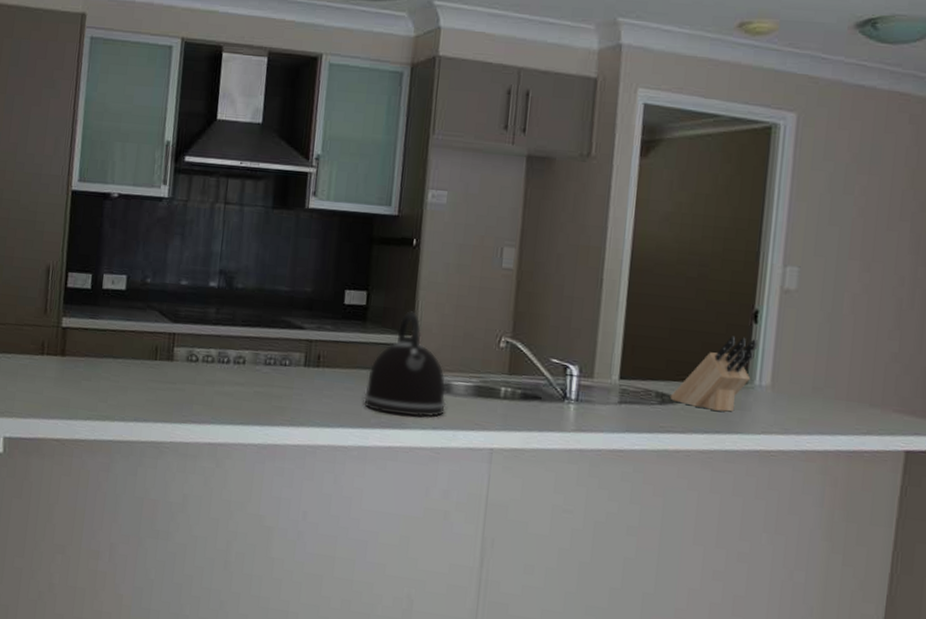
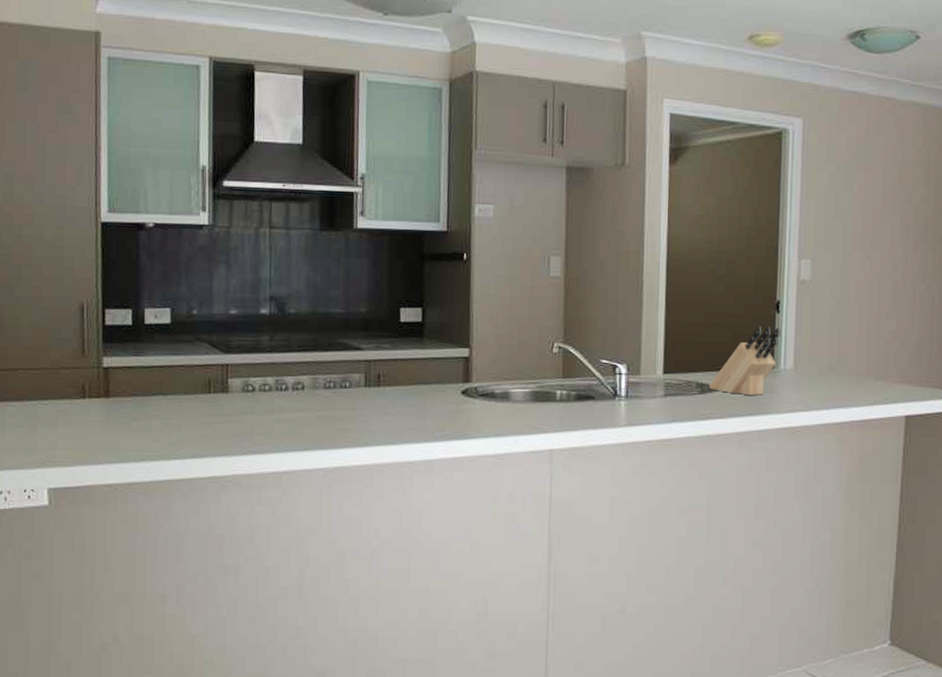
kettle: present [363,311,447,418] -> none [426,324,507,426]

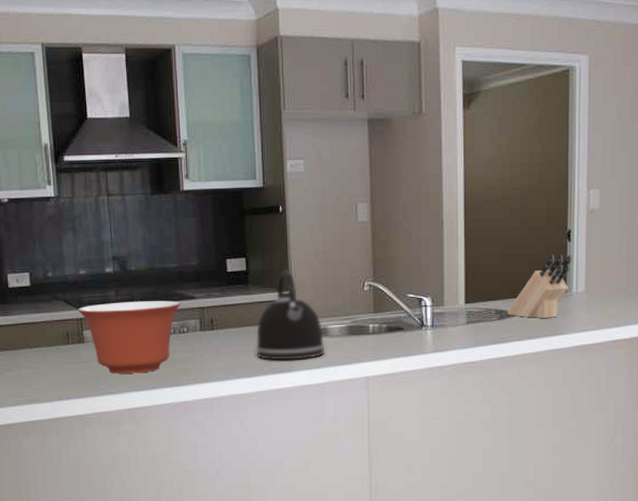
mixing bowl: none [224,348,345,431] -> present [78,301,181,374]
kettle: none [426,324,507,426] -> present [255,270,326,361]

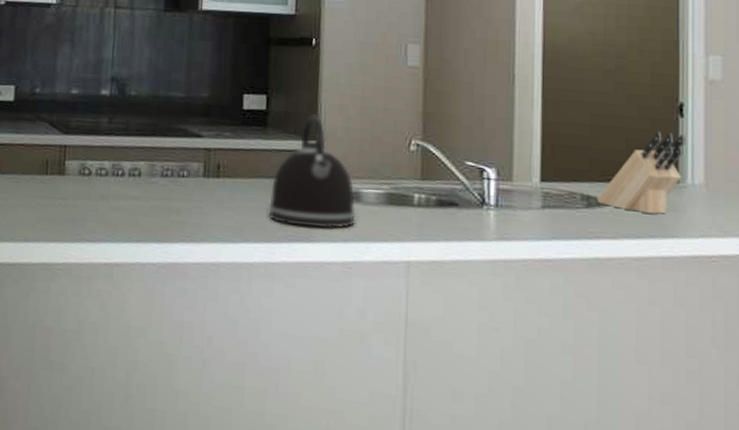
mixing bowl: present [78,301,181,374] -> none [63,131,184,220]

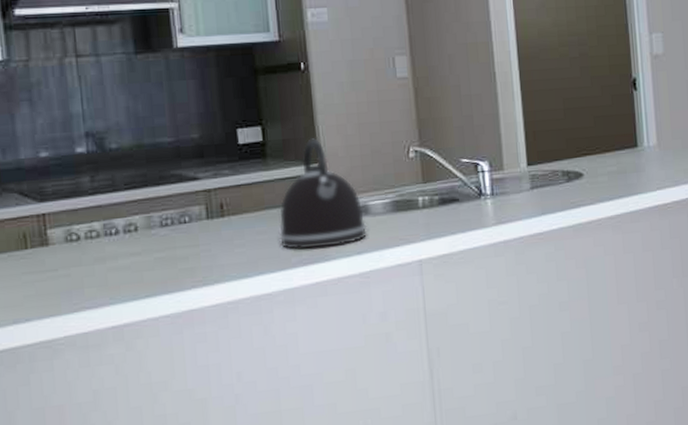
knife block: present [596,131,685,215] -> none [574,105,640,178]

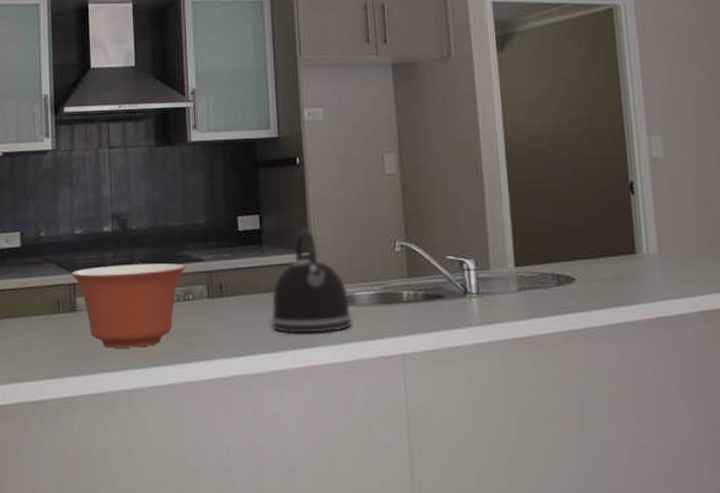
mixing bowl: none [39,184,180,282] -> present [71,263,187,348]

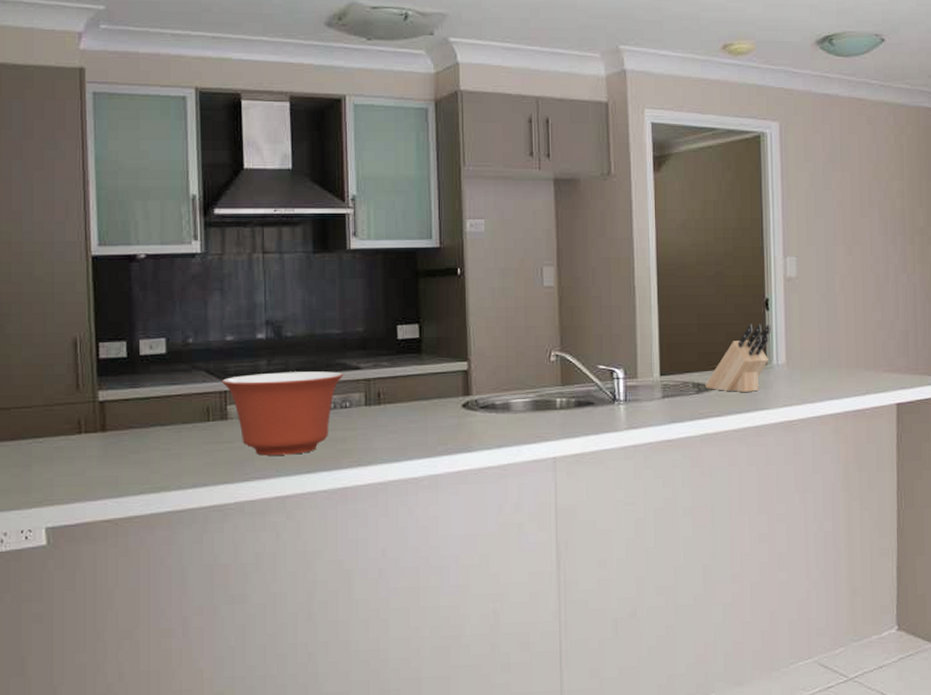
kettle: present [270,228,353,334] -> none [428,338,508,440]
knife block: none [565,209,638,284] -> present [704,324,771,392]

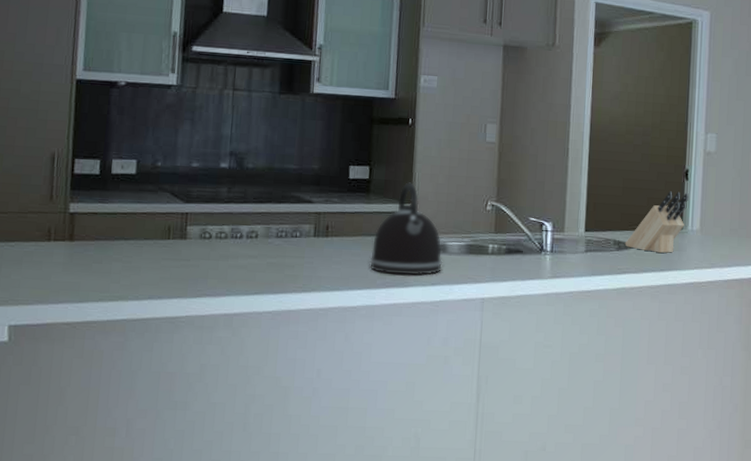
mixing bowl: present [222,371,344,456] -> none [185,199,297,276]
kettle: none [428,338,508,440] -> present [369,182,443,276]

